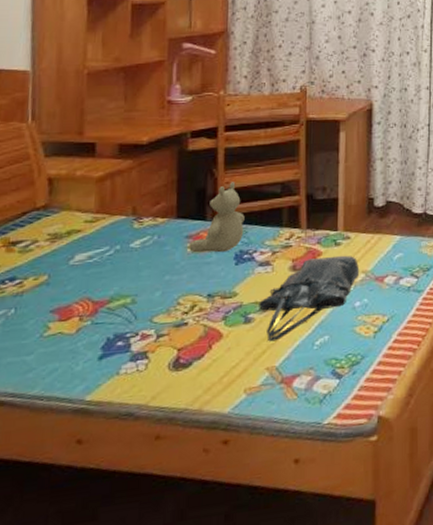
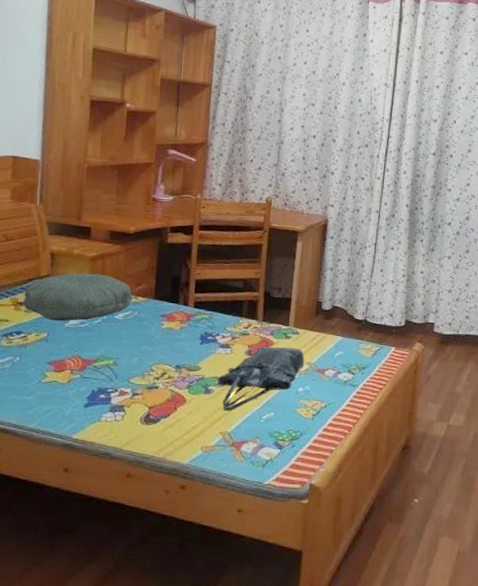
pillow: none [16,196,151,260] -> present [23,273,133,322]
stuffed bear: present [189,182,245,253] -> none [163,274,211,332]

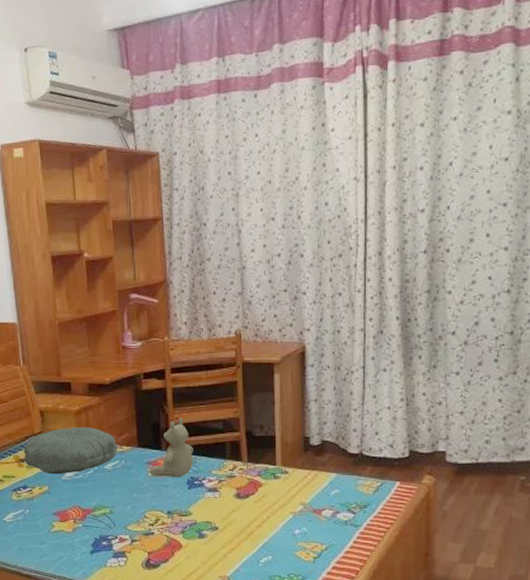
stuffed bear: none [163,274,211,332] -> present [150,418,193,478]
tote bag: present [218,347,305,411] -> none [210,487,298,556]

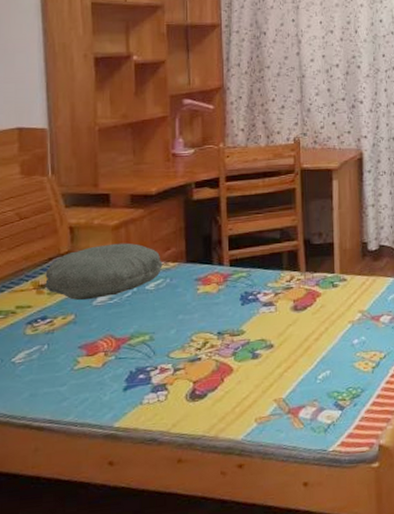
stuffed bear: present [150,418,193,478] -> none [199,228,248,294]

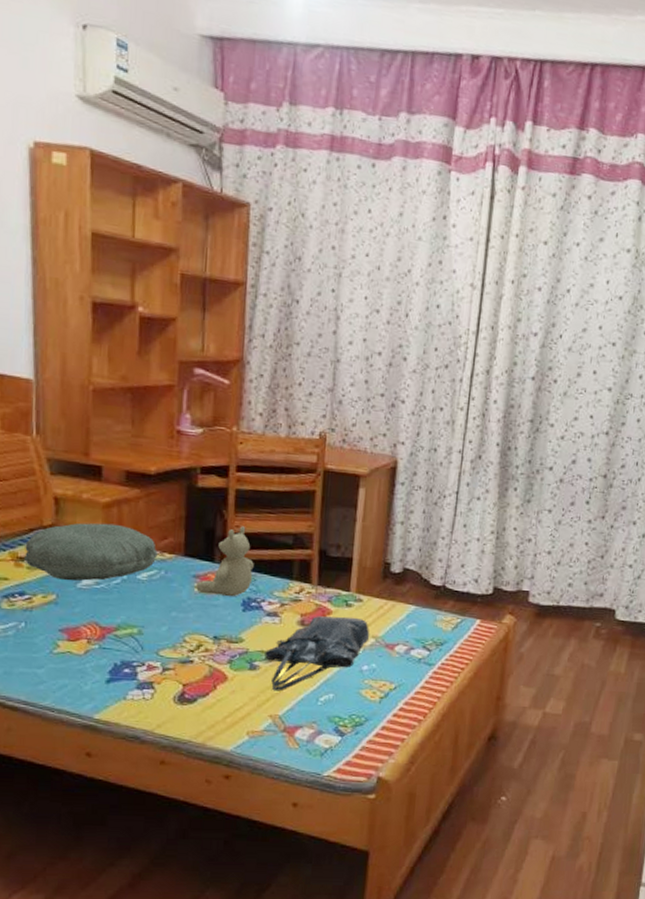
stuffed bear: none [199,228,248,294] -> present [196,526,254,597]
tote bag: none [265,296,357,376] -> present [265,616,370,692]

